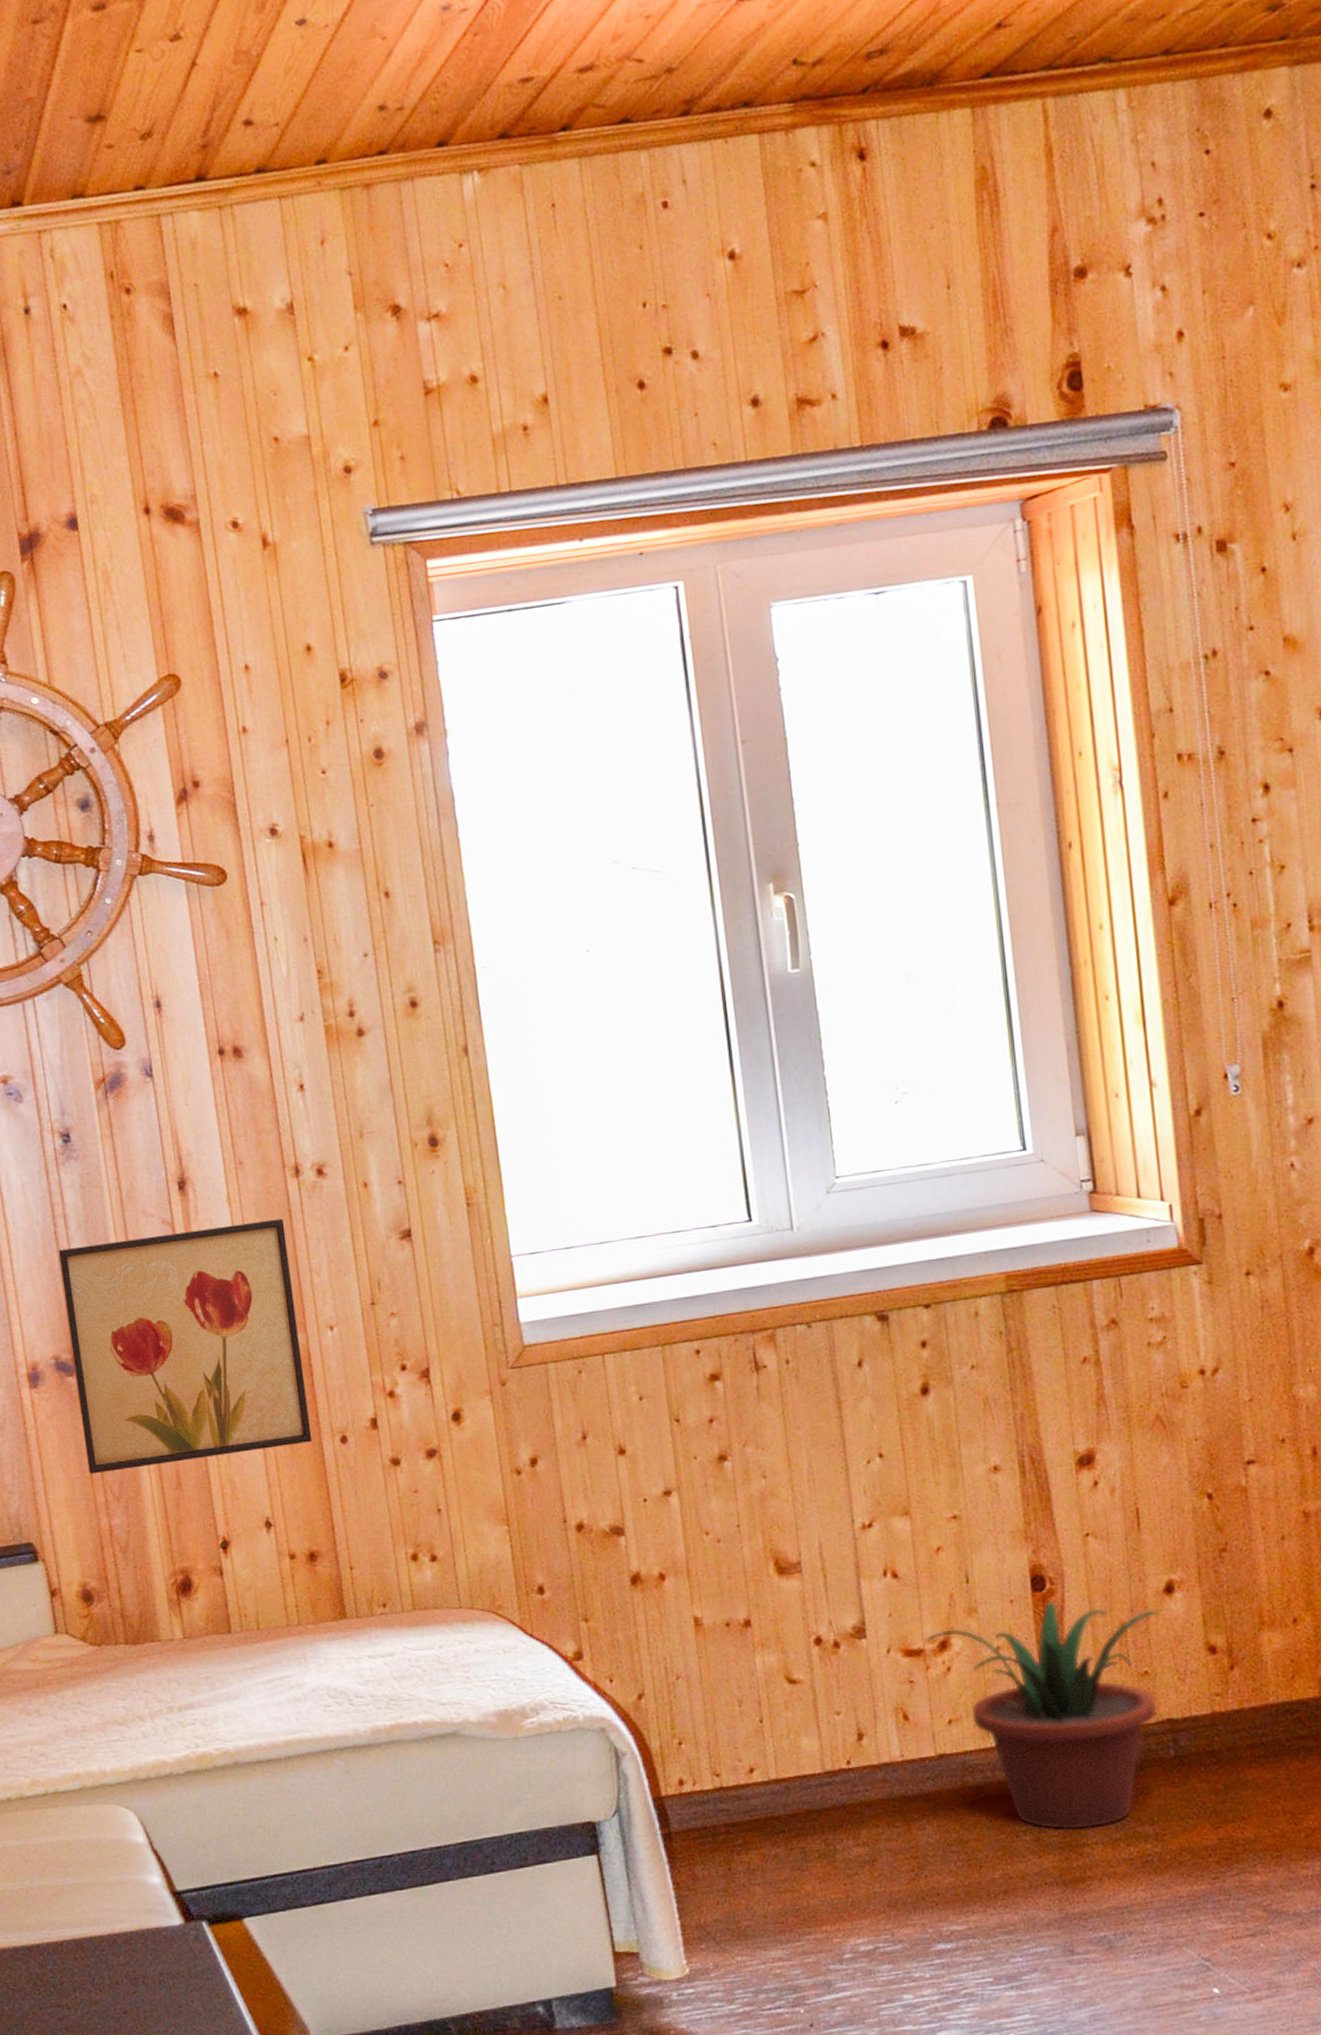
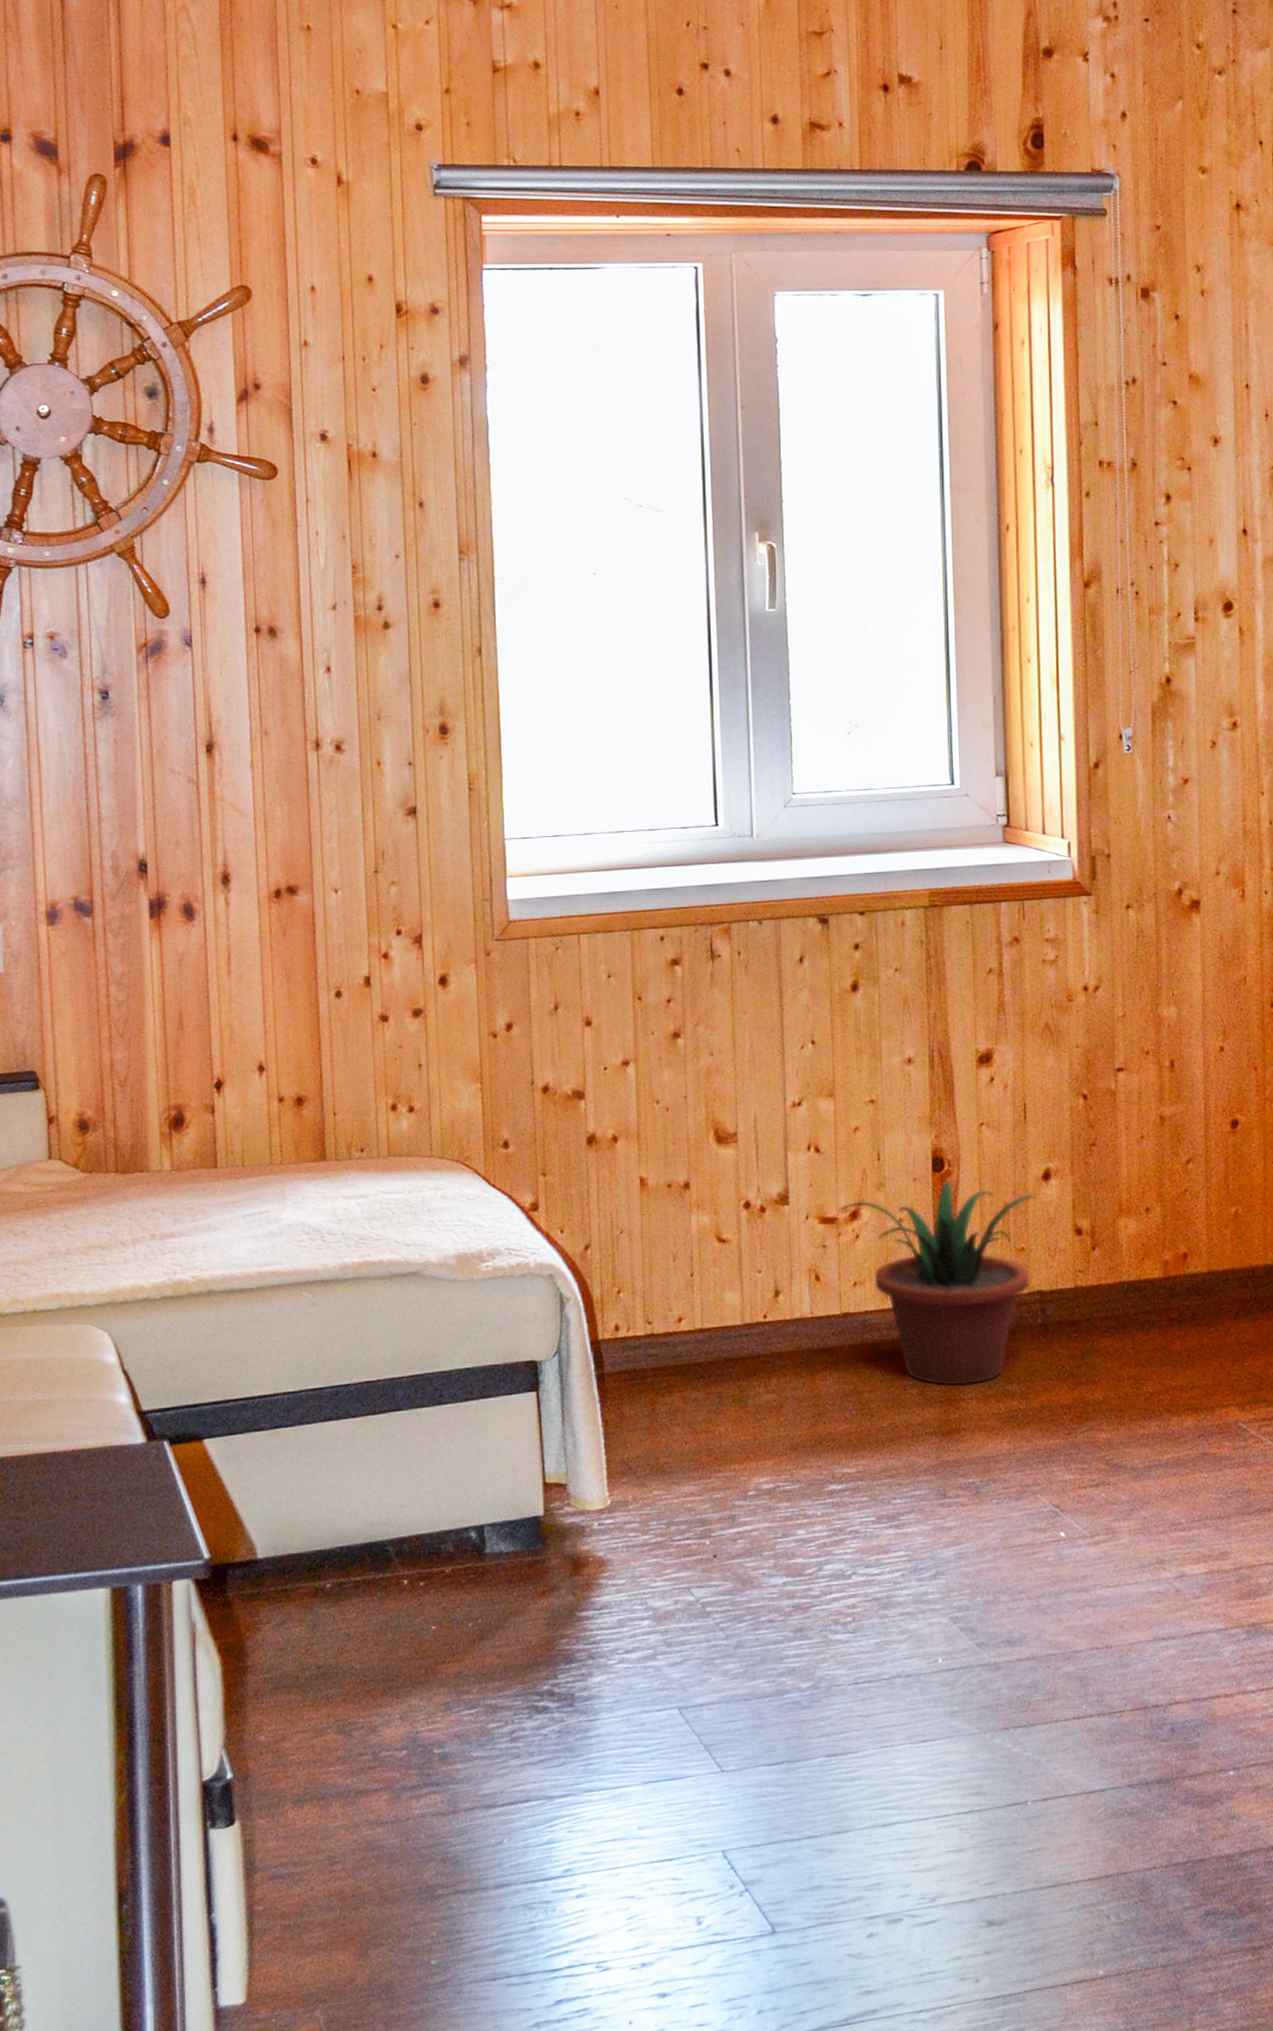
wall art: present [58,1218,313,1475] -> none [87,787,309,1010]

